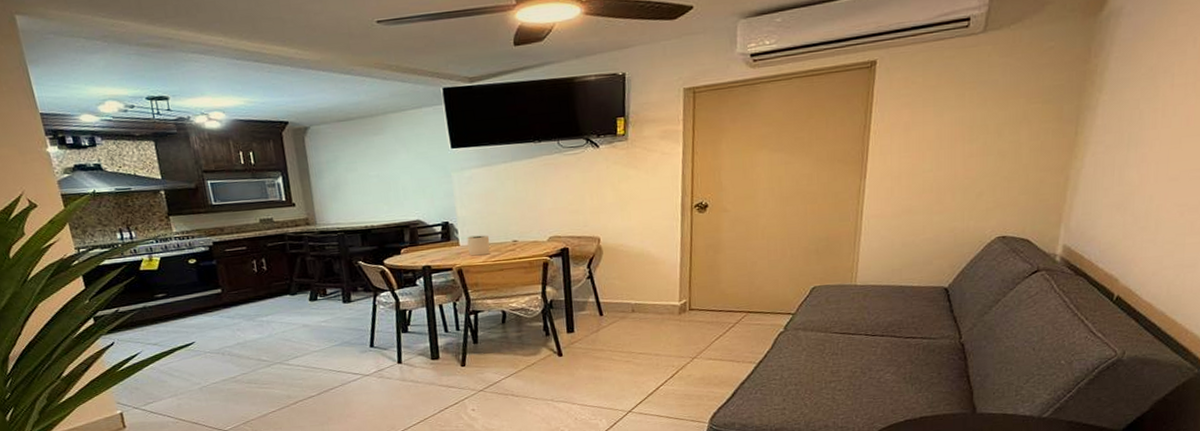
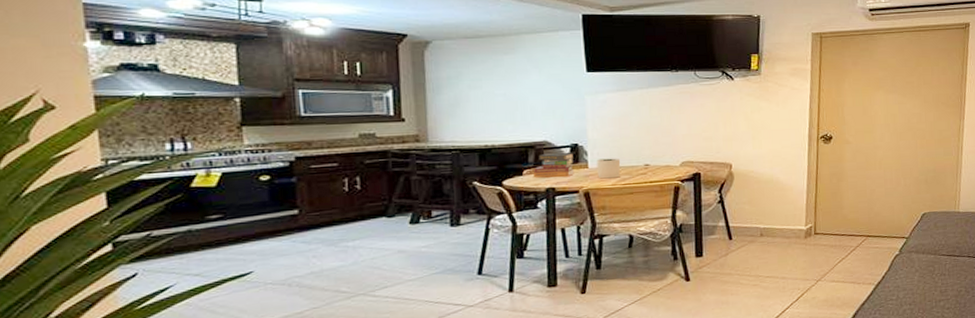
books: none [410,231,447,257] -> present [533,153,574,178]

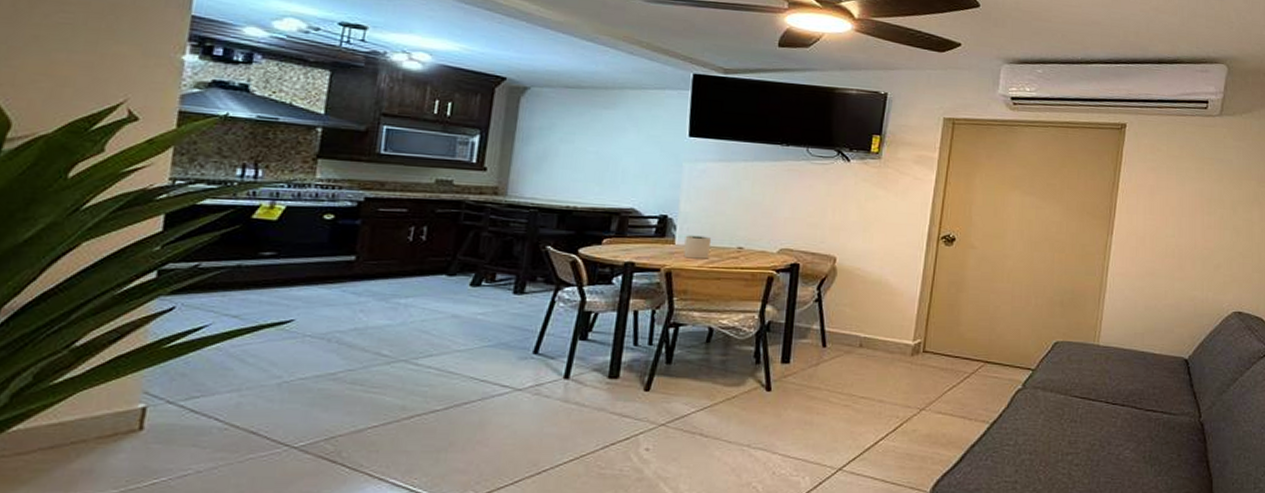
books: present [533,153,574,178] -> none [612,222,660,252]

